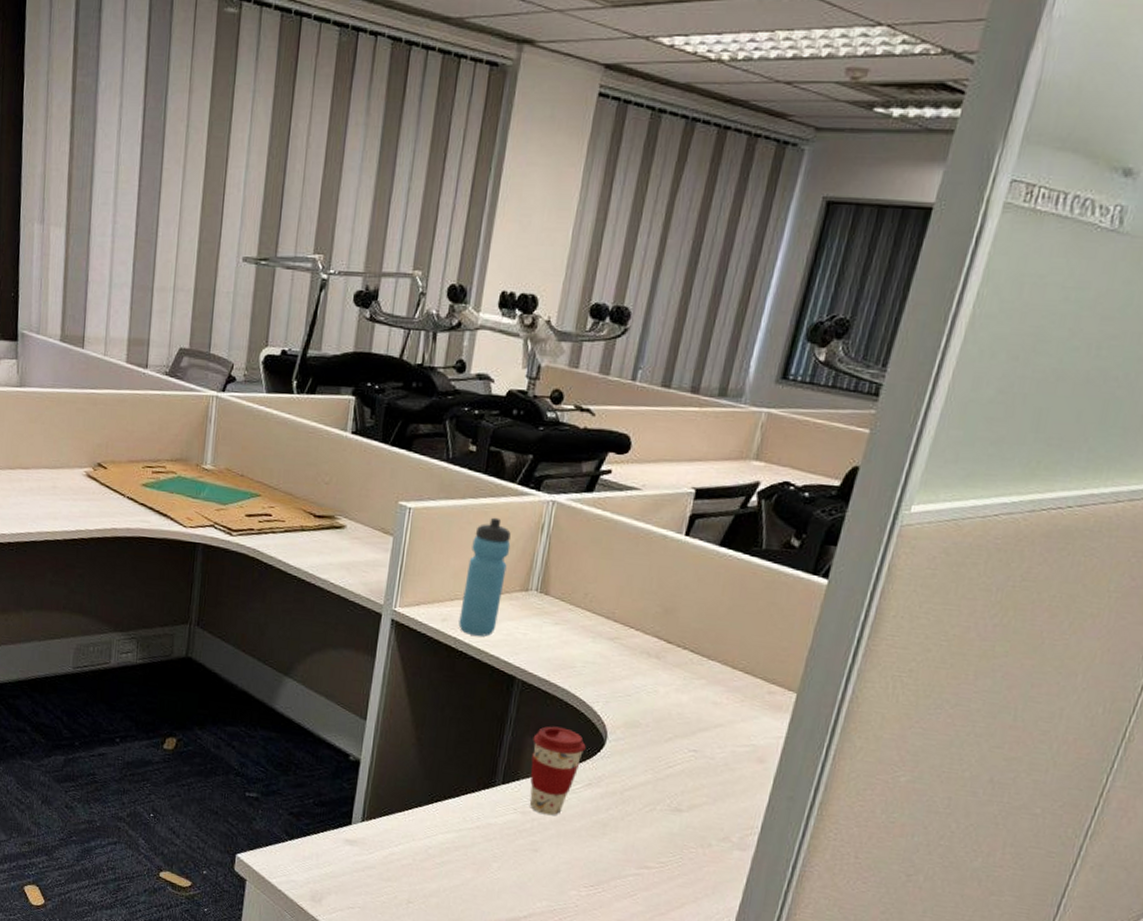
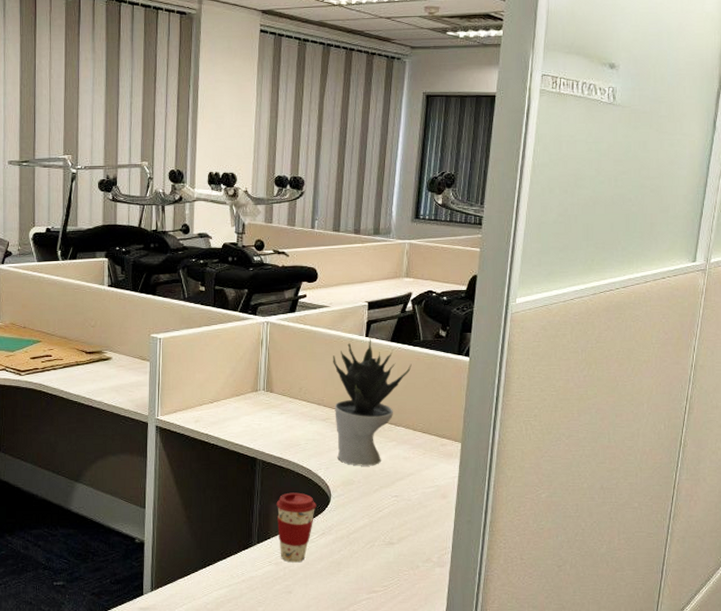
water bottle: present [458,517,511,637] -> none [208,338,240,430]
potted plant: none [622,538,744,708] -> present [333,338,412,466]

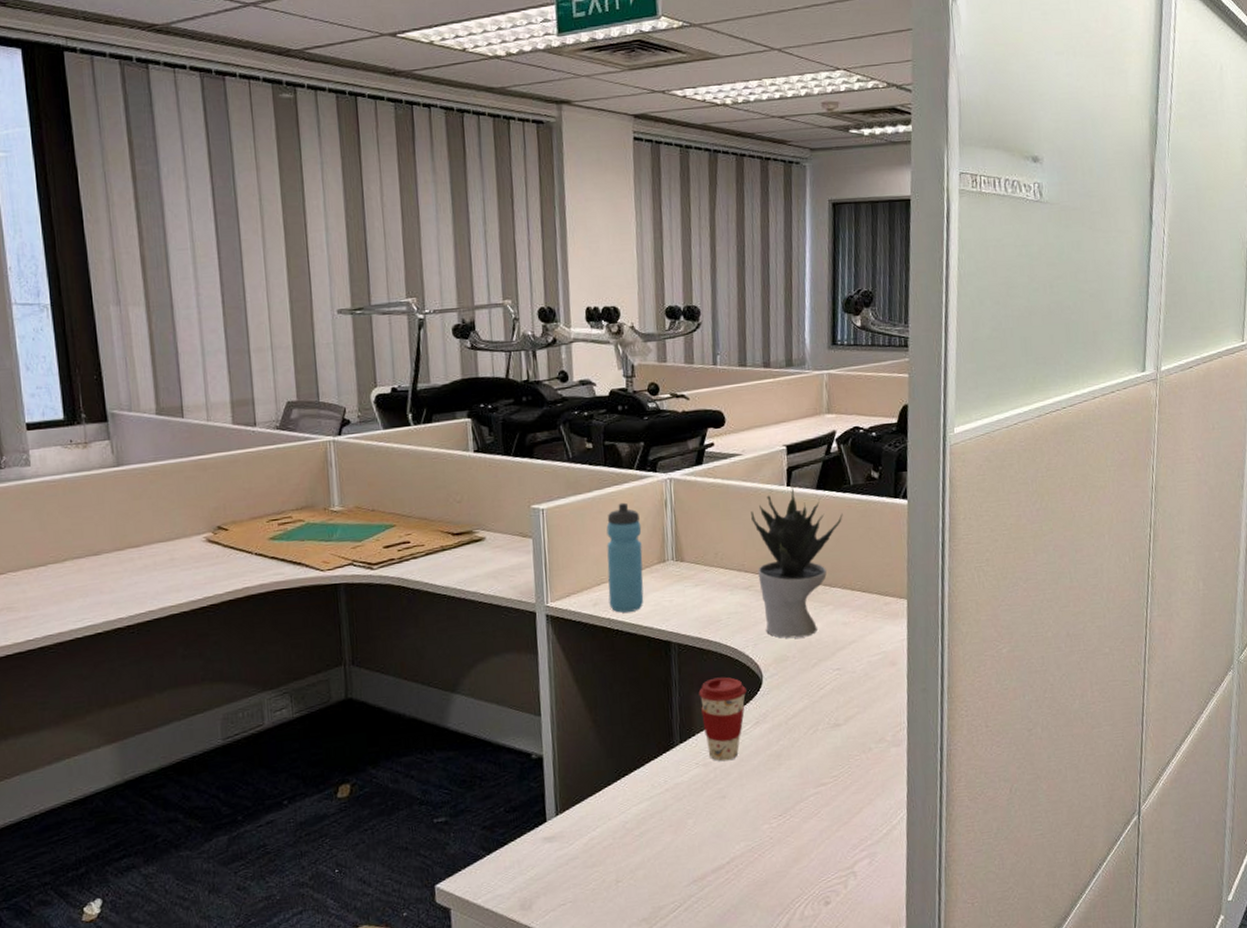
water bottle: none [208,338,240,430] -> present [606,502,644,613]

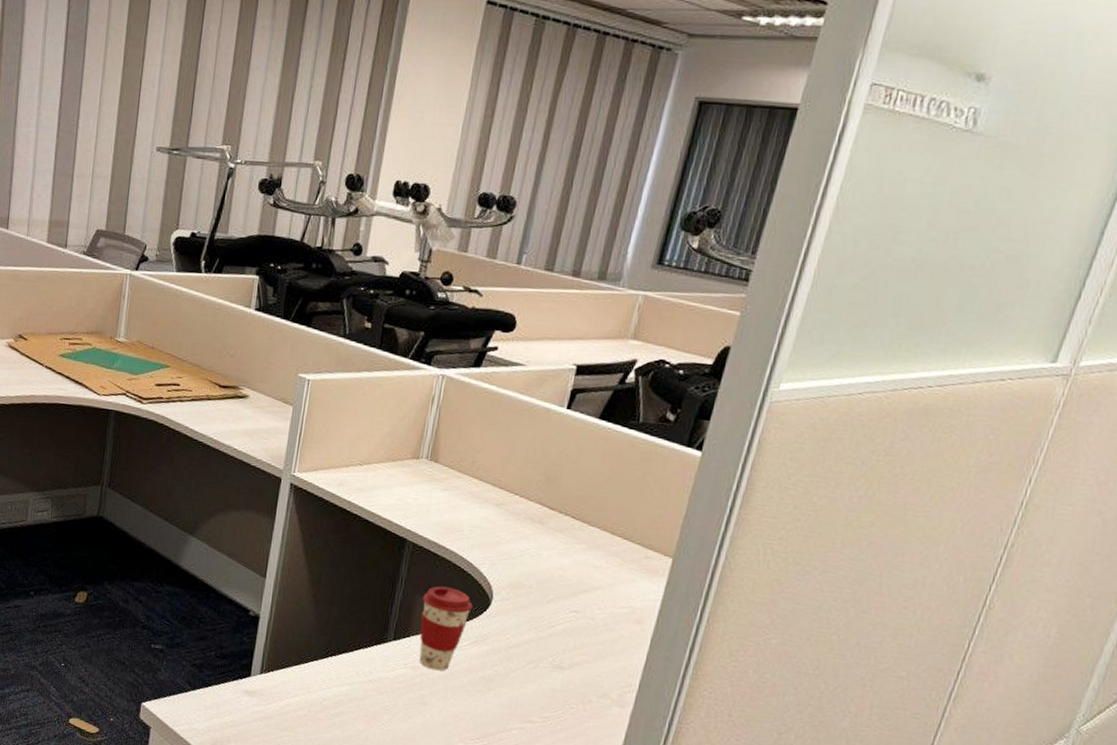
water bottle: present [606,502,644,613] -> none [353,389,403,501]
potted plant: present [751,487,843,639] -> none [507,411,623,570]

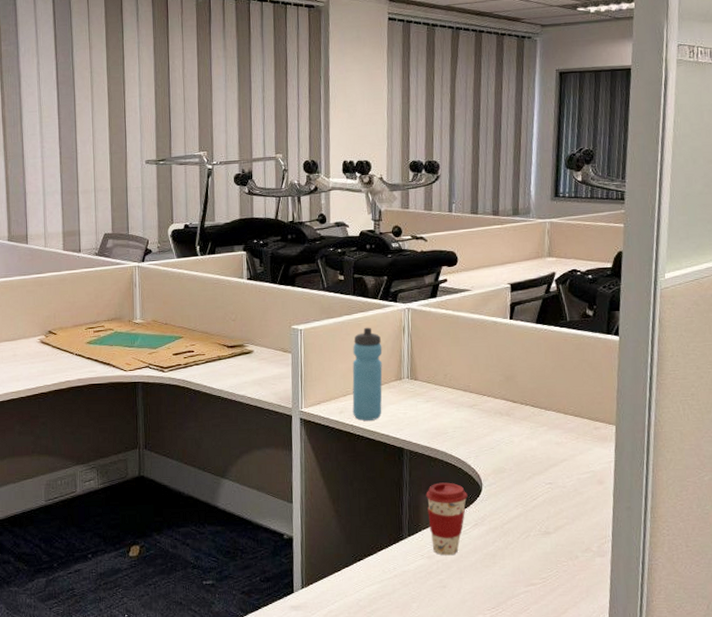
water bottle: none [353,389,403,501] -> present [352,327,383,421]

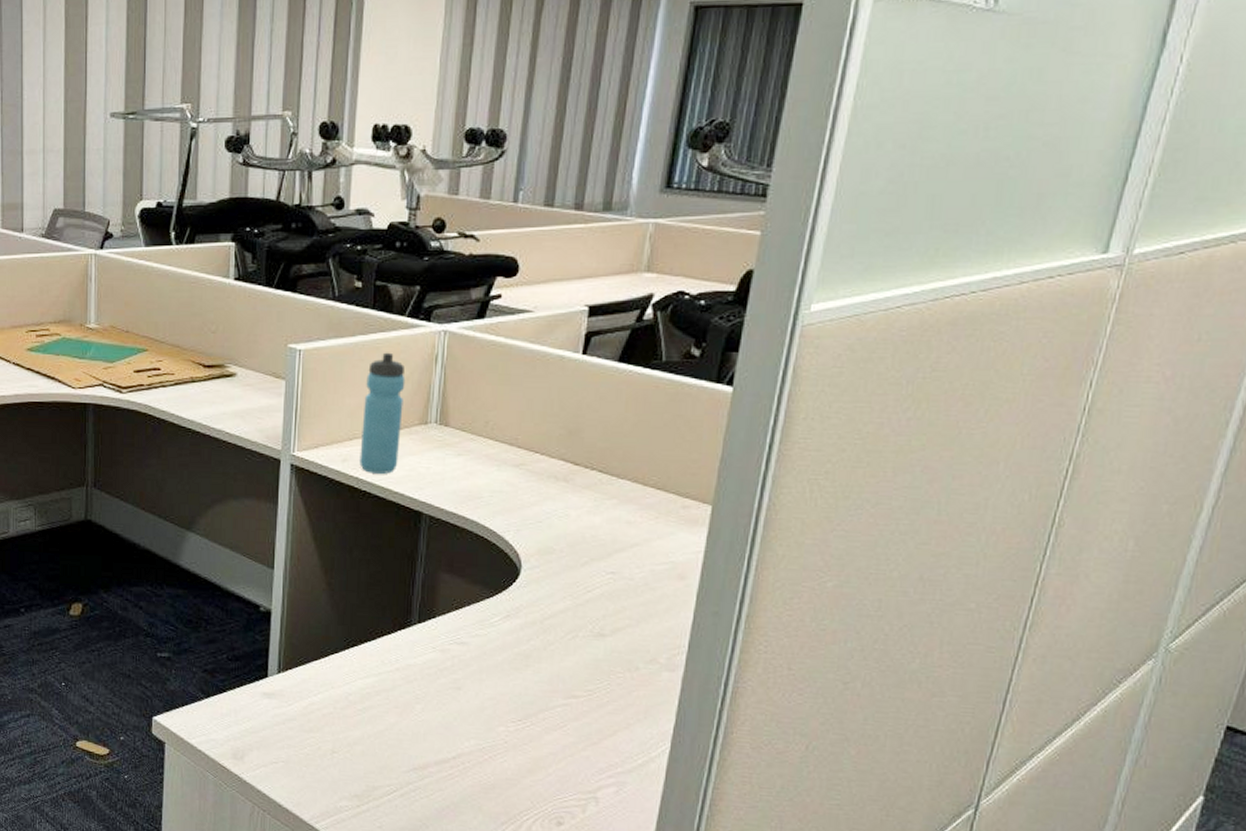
coffee cup: present [426,482,468,556] -> none [445,559,501,652]

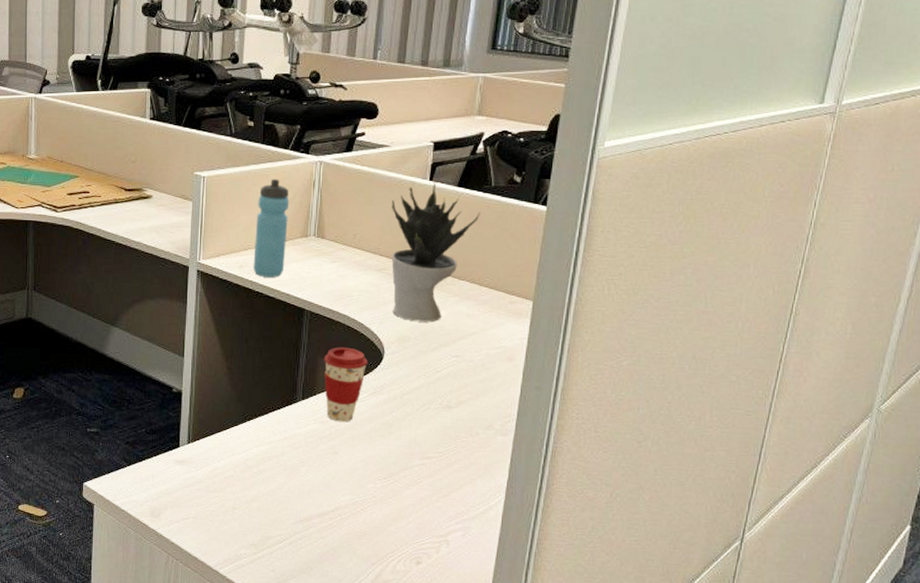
coffee cup: none [445,559,501,652] -> present [324,347,368,422]
potted plant: none [532,356,647,531] -> present [391,182,481,323]

